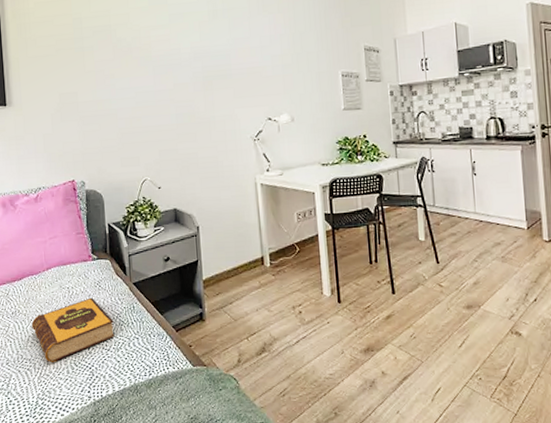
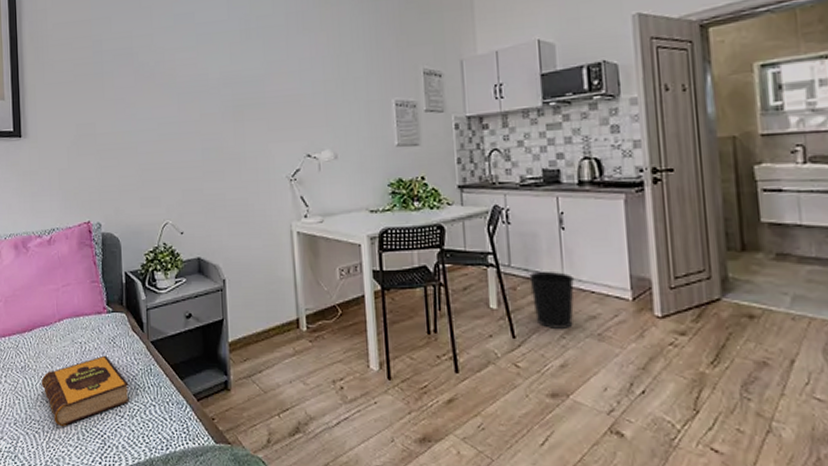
wastebasket: none [449,208,484,254] -> present [529,271,574,329]

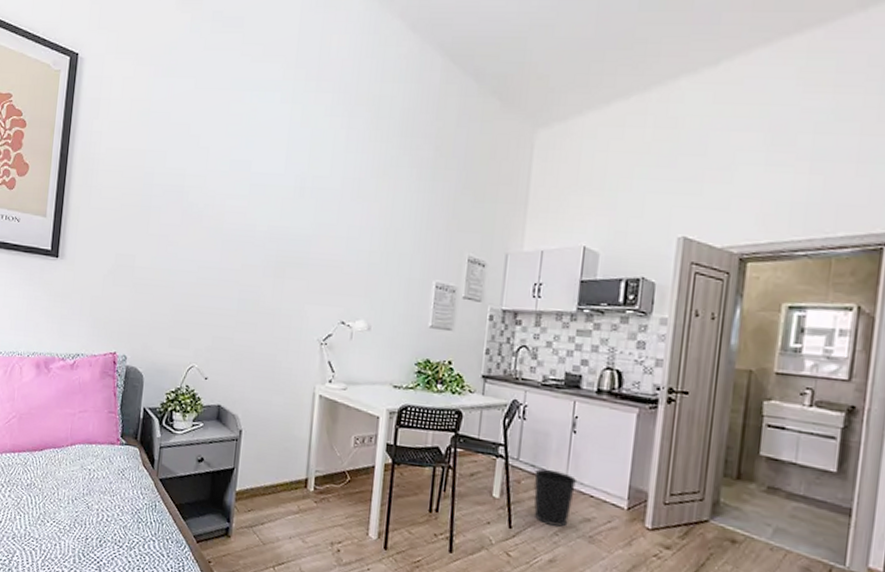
hardback book: present [41,355,130,426] -> none [44,485,132,548]

